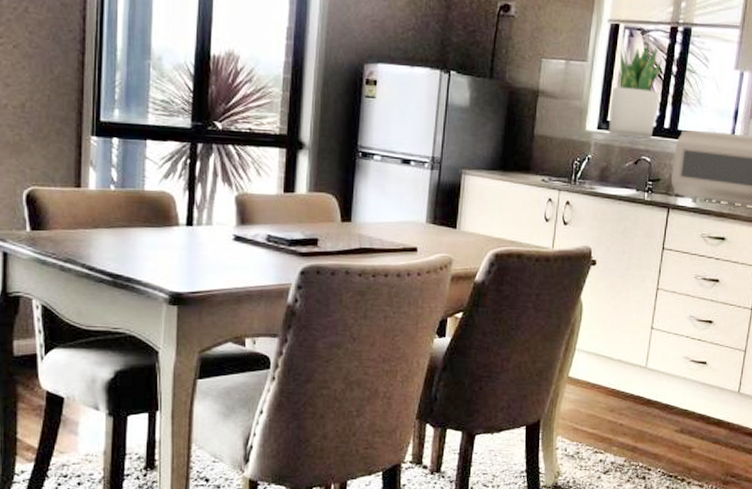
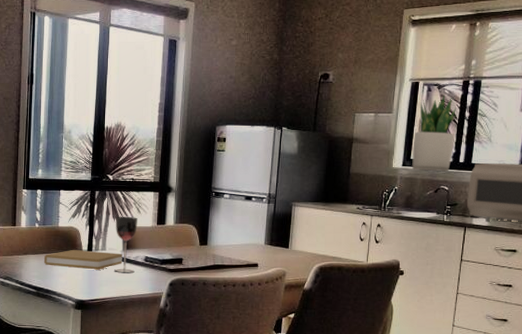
book: none [123,222,236,252] -> present [44,249,123,270]
wineglass: none [224,180,257,256] -> present [114,217,137,273]

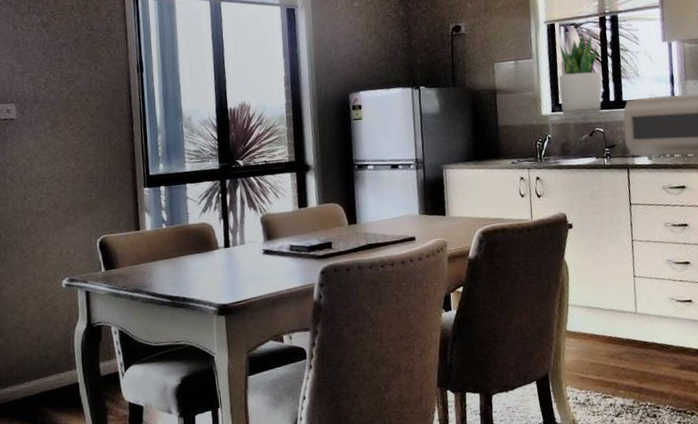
book: present [44,249,123,270] -> none [176,245,266,270]
wineglass: present [114,217,137,273] -> none [252,203,280,267]

